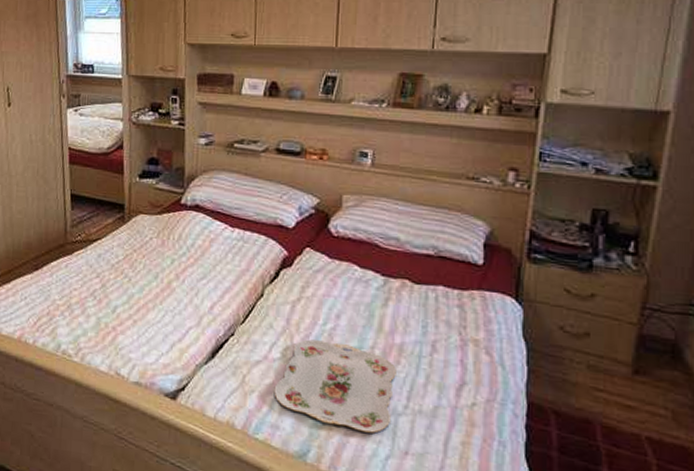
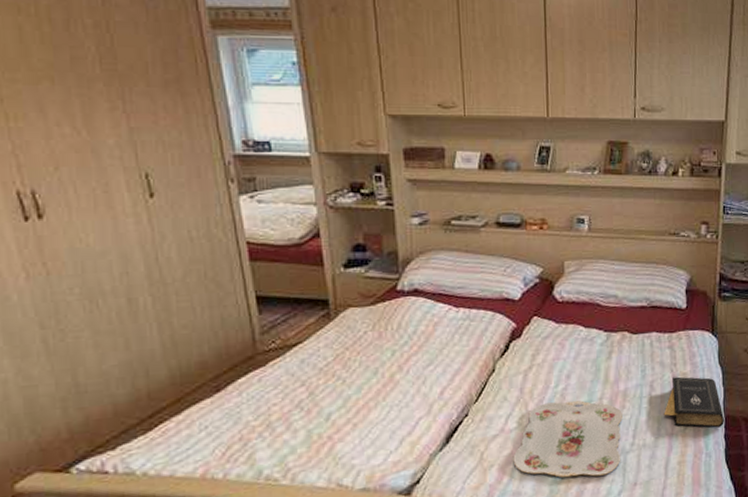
book: none [446,341,526,415] -> present [664,376,724,428]

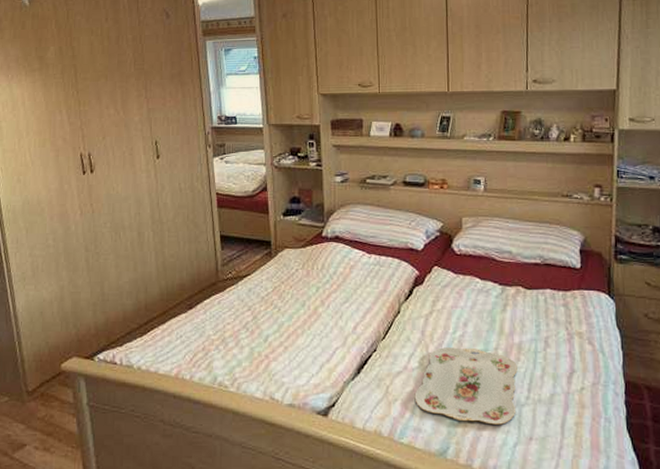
book: present [664,376,724,428] -> none [559,335,624,393]

